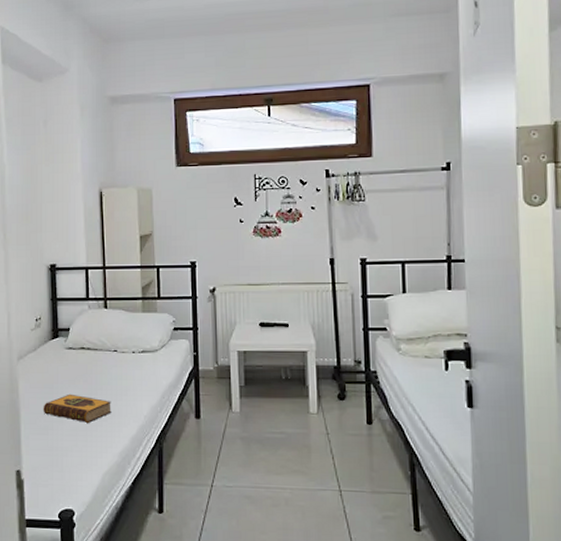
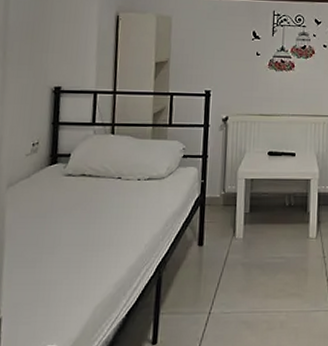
hardback book: present [43,393,111,423] -> none [31,223,111,253]

